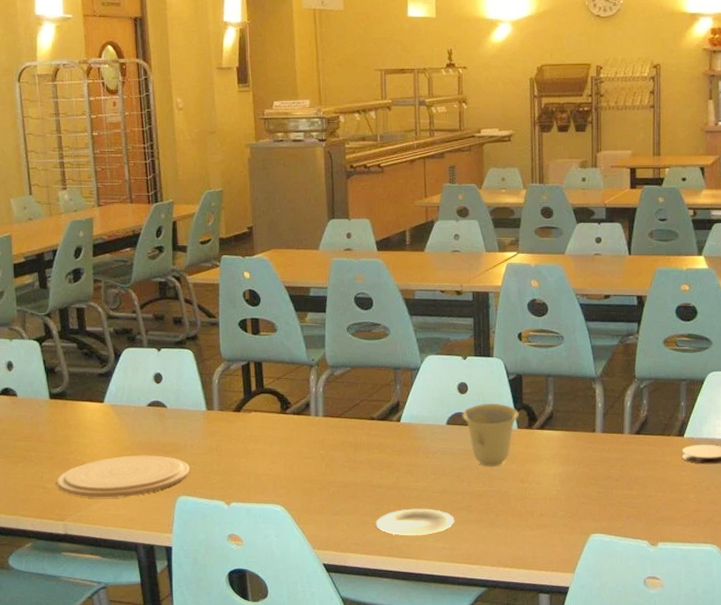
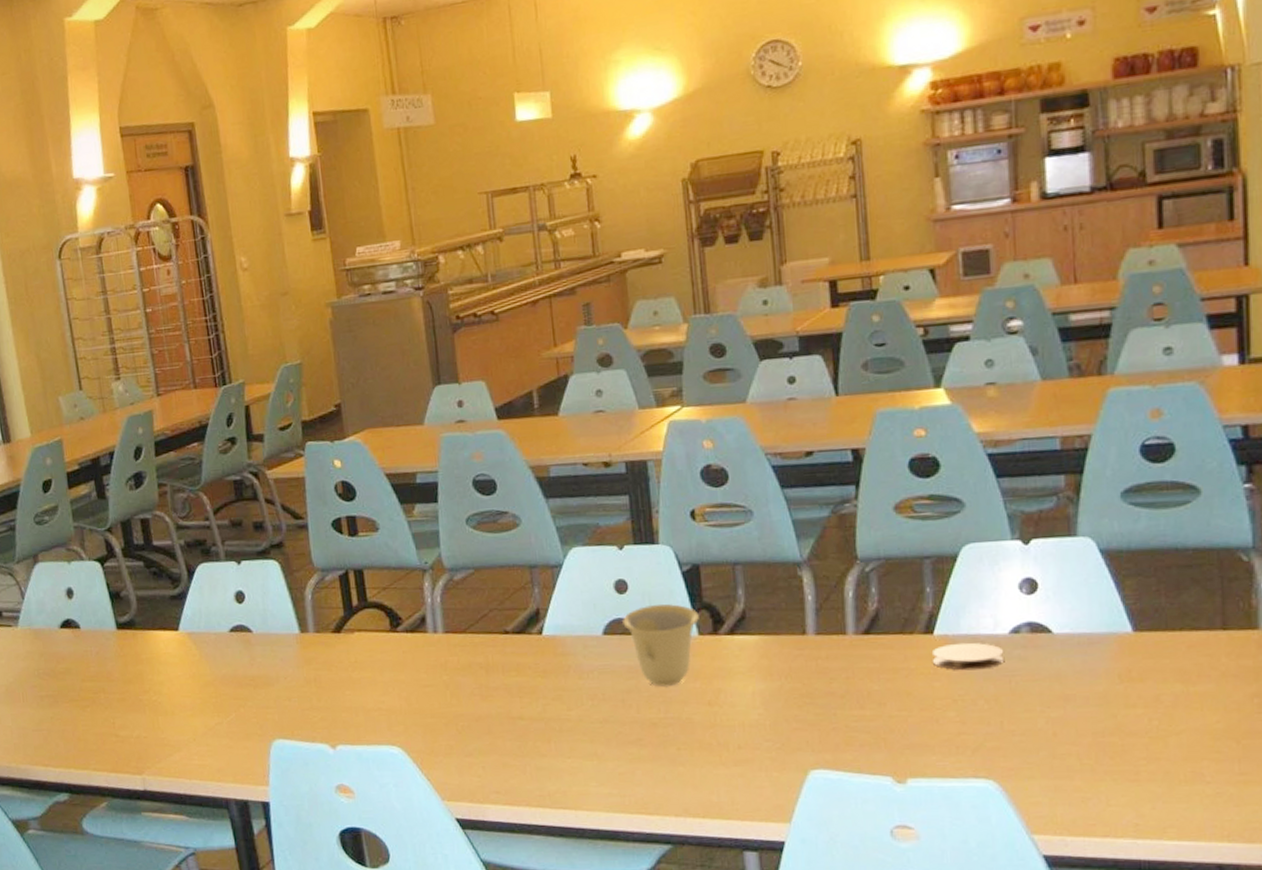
plate: present [57,455,190,498] -> none [131,691,285,746]
plate: present [376,508,455,536] -> none [519,744,623,781]

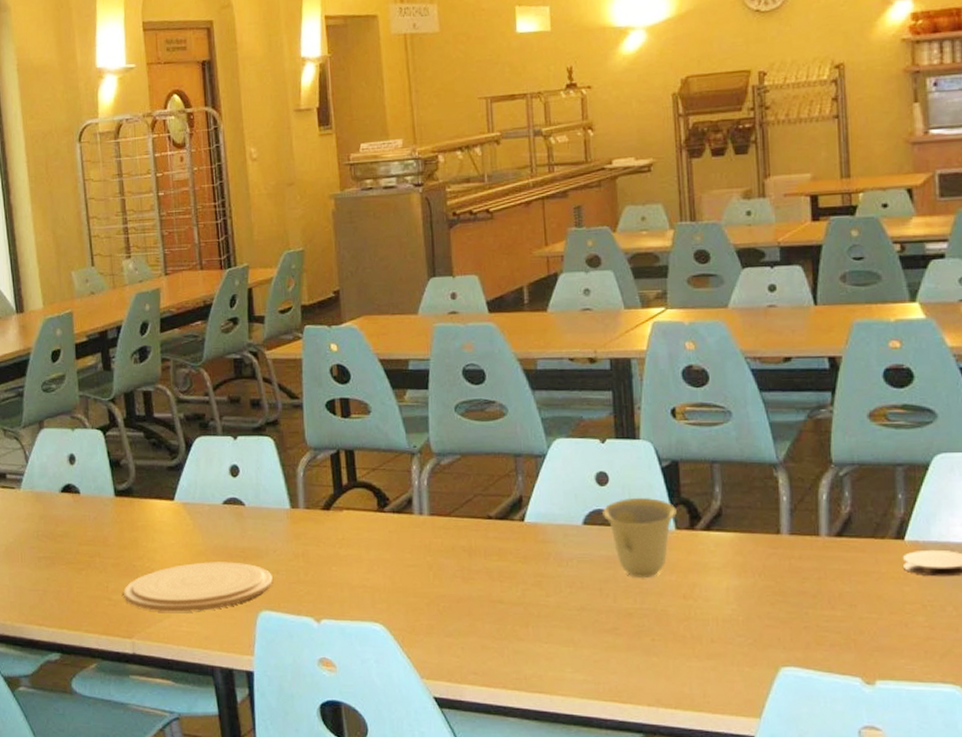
plate: none [131,691,285,746] -> present [123,562,273,612]

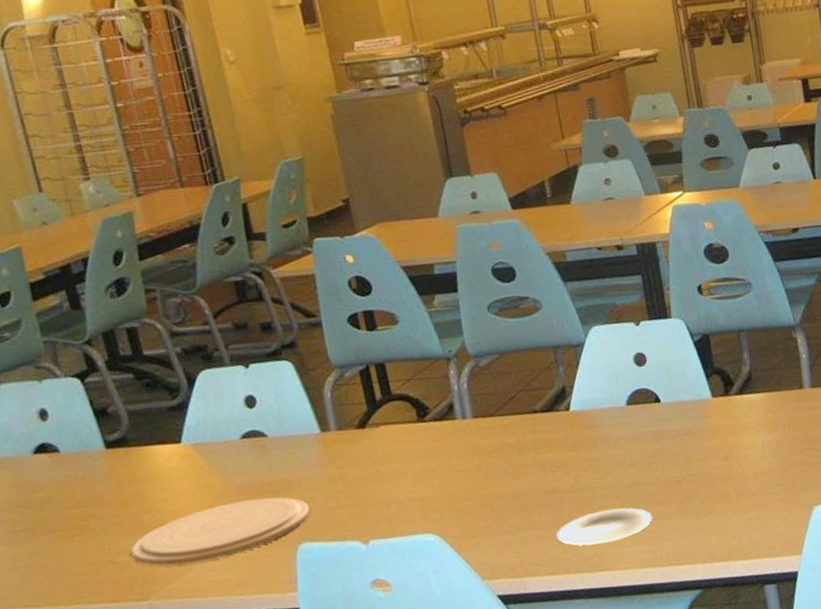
plate: none [497,630,599,665] -> present [556,507,653,546]
cup: present [602,498,677,578] -> none [643,371,712,447]

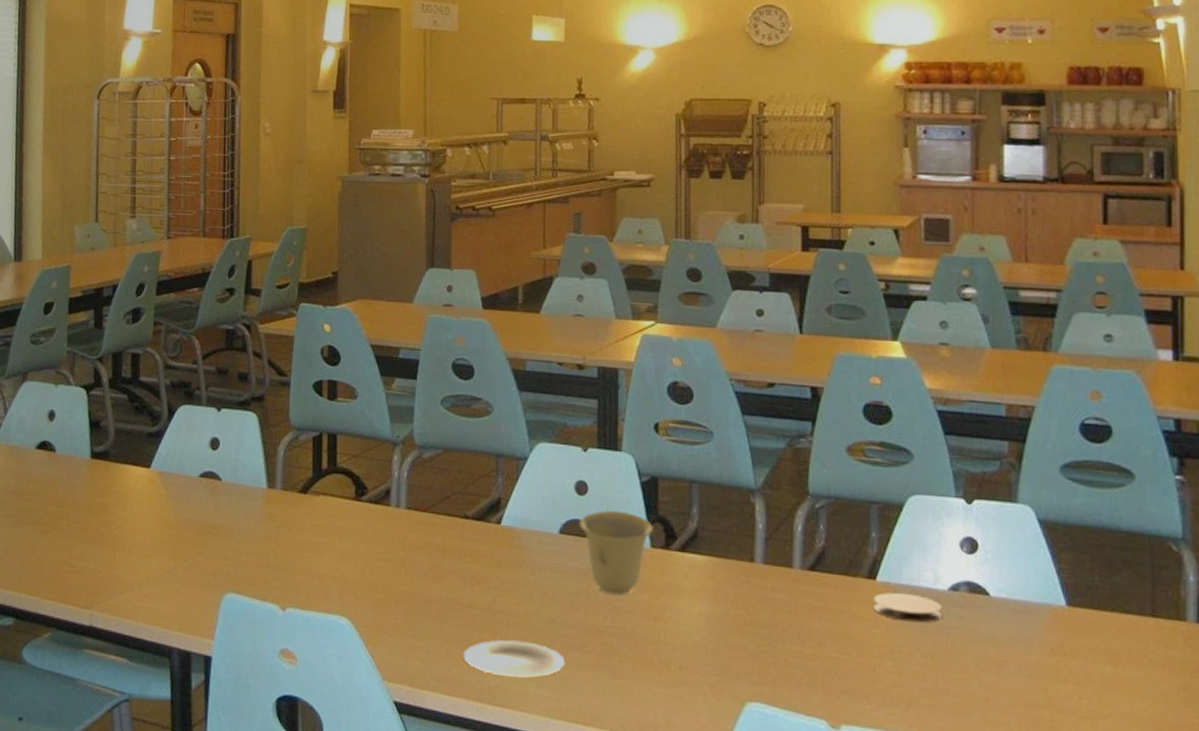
plate: present [130,497,310,566] -> none [87,535,242,587]
cup: none [643,371,712,447] -> present [579,511,653,595]

